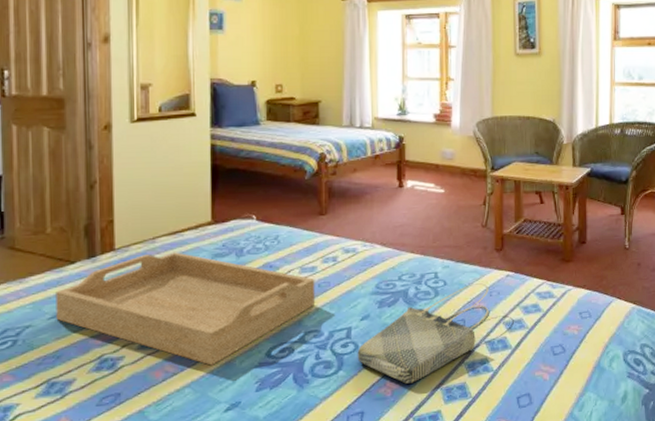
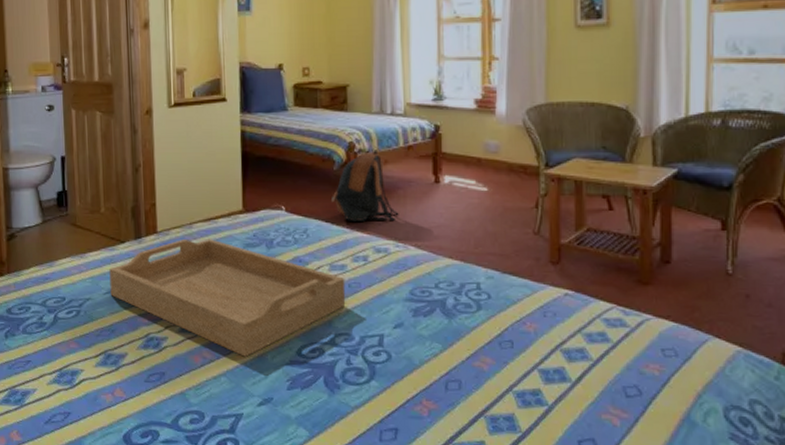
backpack: none [303,159,367,226] -> present [332,150,399,221]
tote bag: present [357,283,489,384] -> none [390,300,543,406]

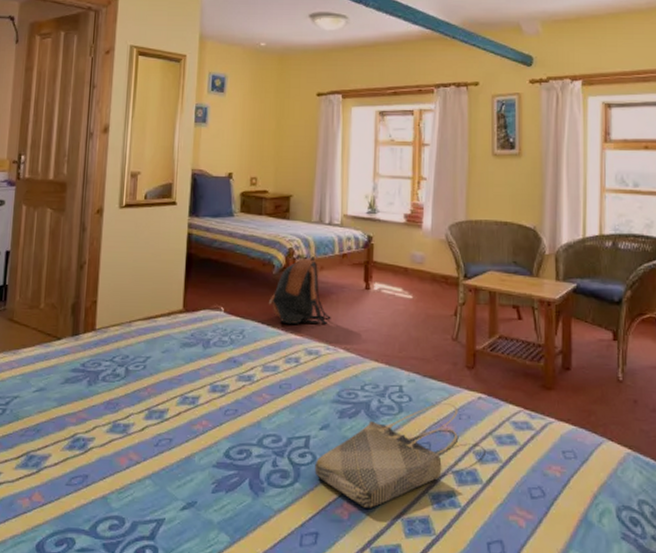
serving tray: present [109,239,346,357] -> none [40,337,277,459]
tote bag: none [390,300,543,406] -> present [314,403,458,508]

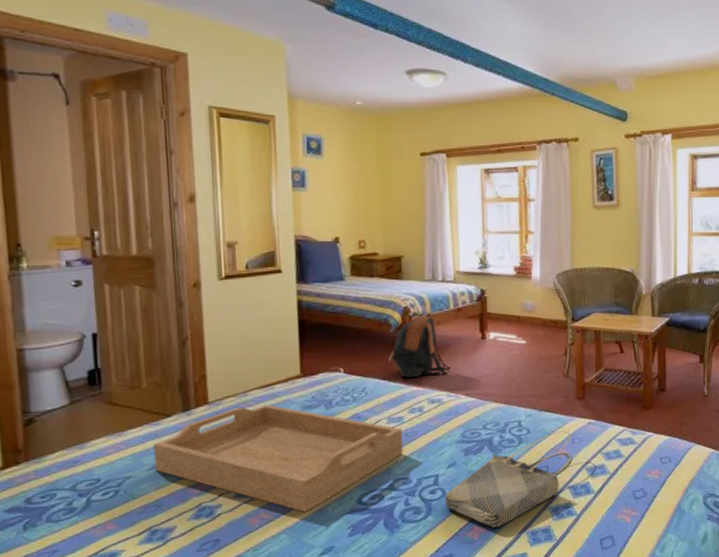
serving tray: none [40,337,277,459] -> present [153,404,404,512]

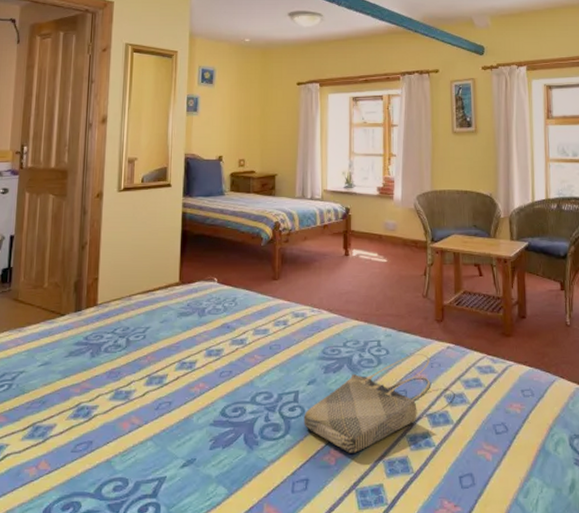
serving tray: present [153,404,404,512] -> none [45,309,267,420]
backpack: present [389,313,451,378] -> none [258,228,315,290]

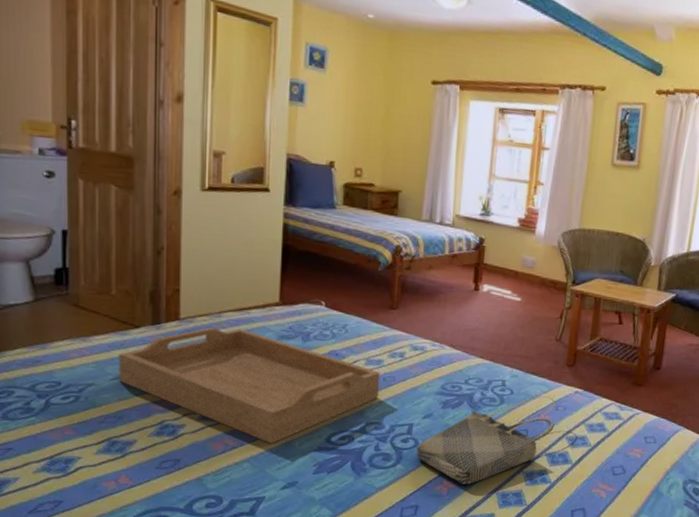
serving tray: none [45,309,267,420] -> present [119,328,381,444]

